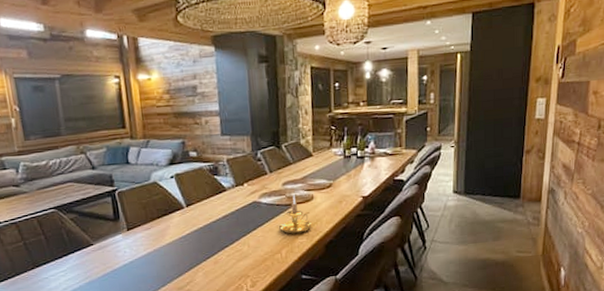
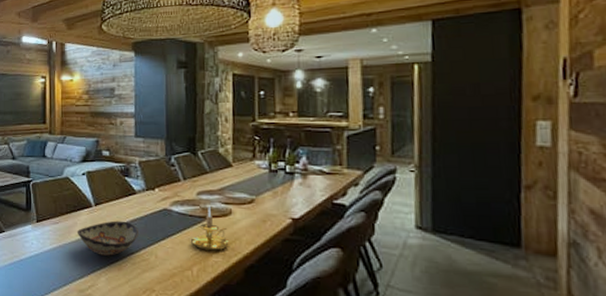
decorative bowl: none [170,218,232,253] -> present [76,220,140,256]

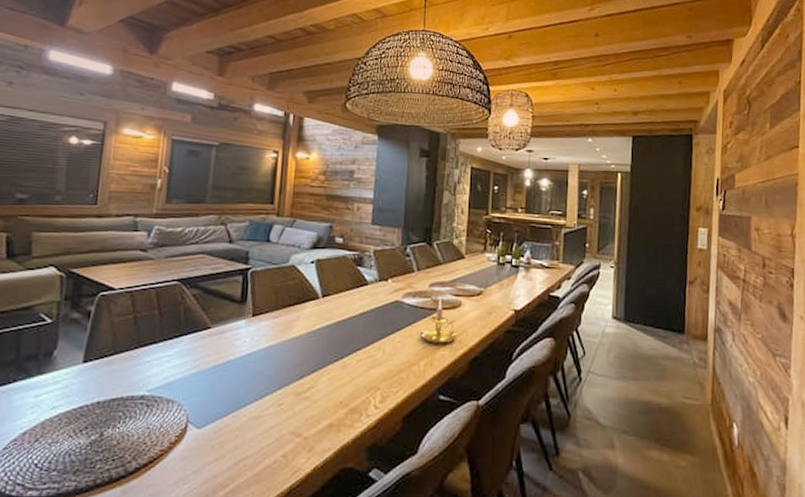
decorative bowl: present [76,220,140,256] -> none [299,314,369,353]

